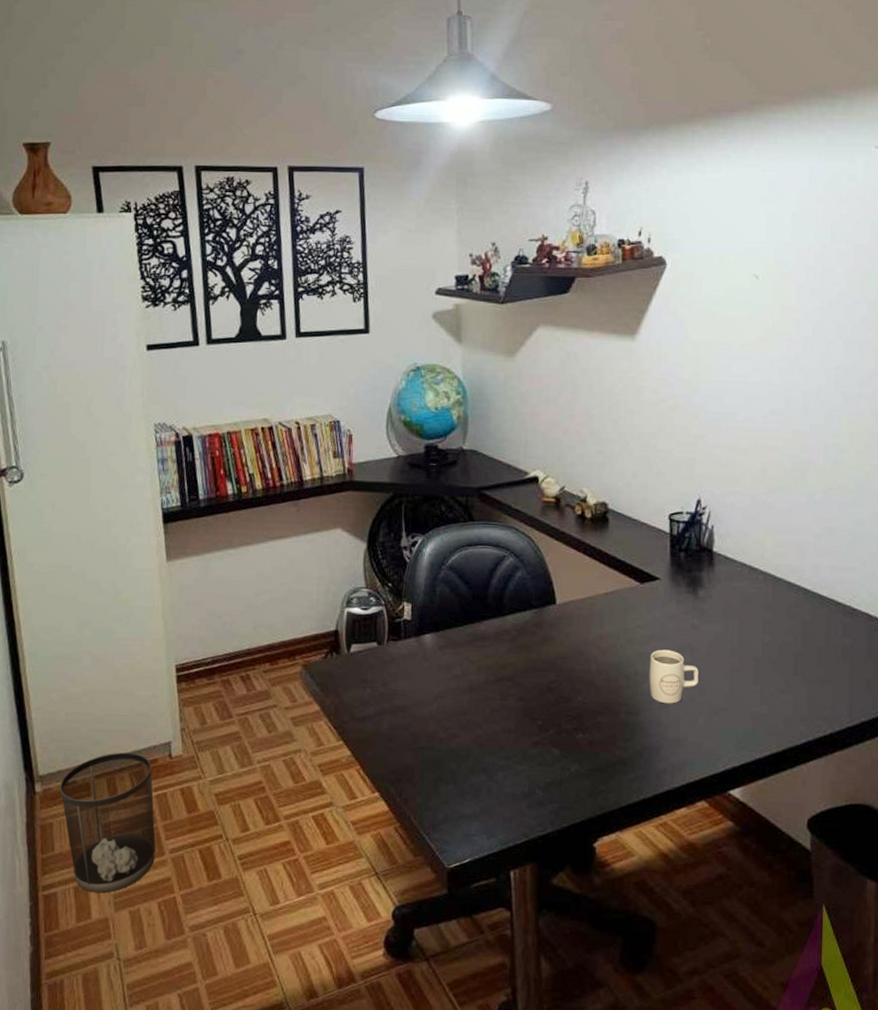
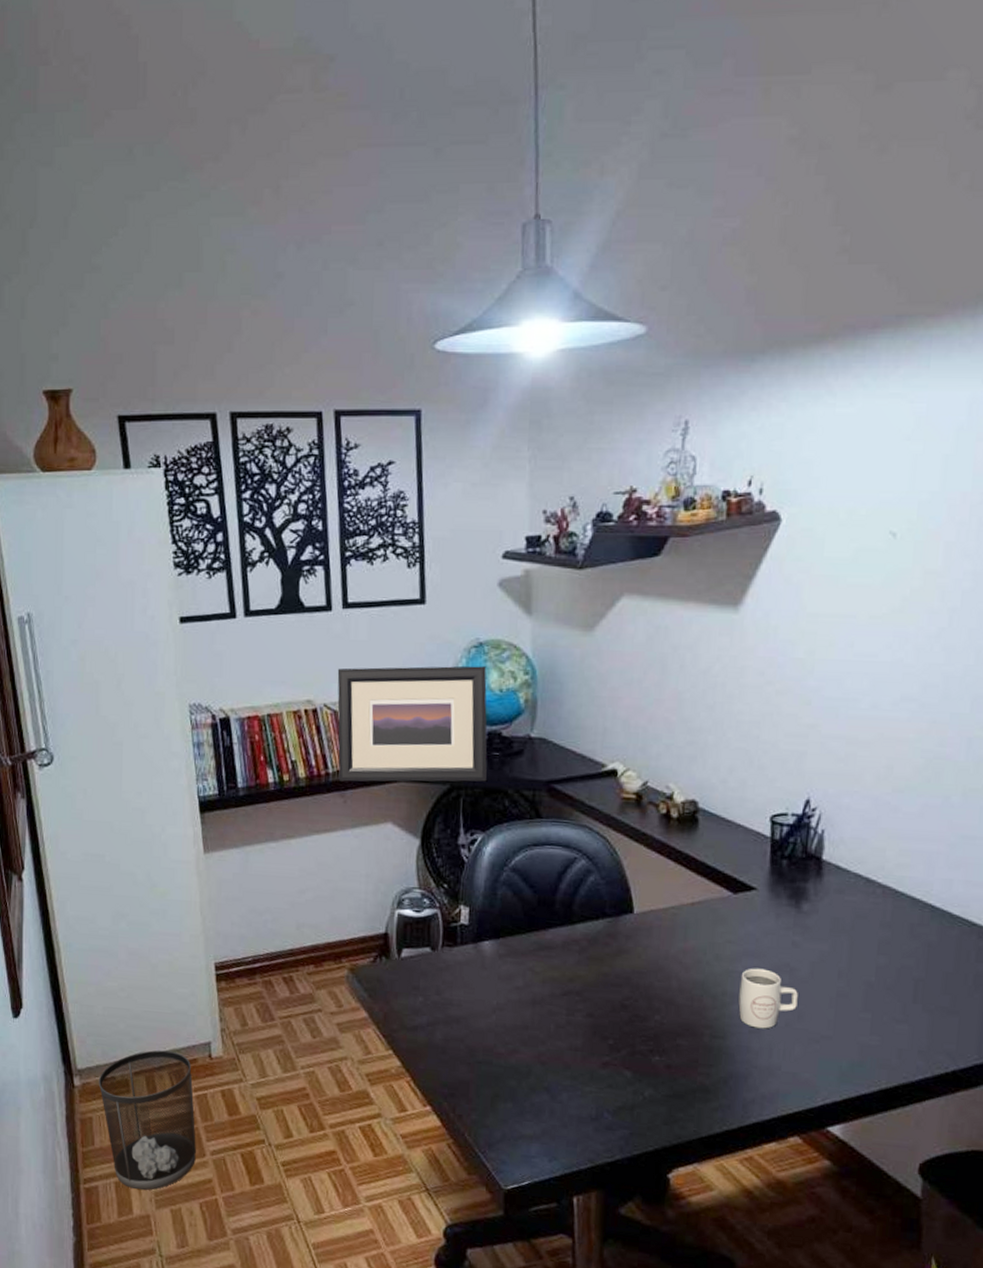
picture frame: none [291,387,426,492] -> present [337,666,488,782]

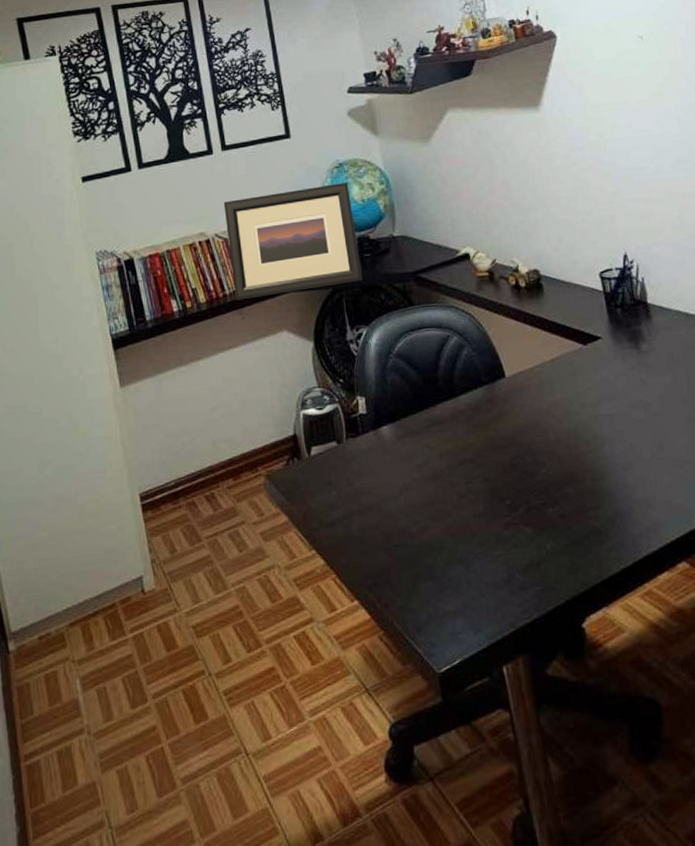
waste bin: present [98,1050,196,1190] -> none [33,593,138,756]
mug: present [738,968,798,1029] -> none [605,408,657,465]

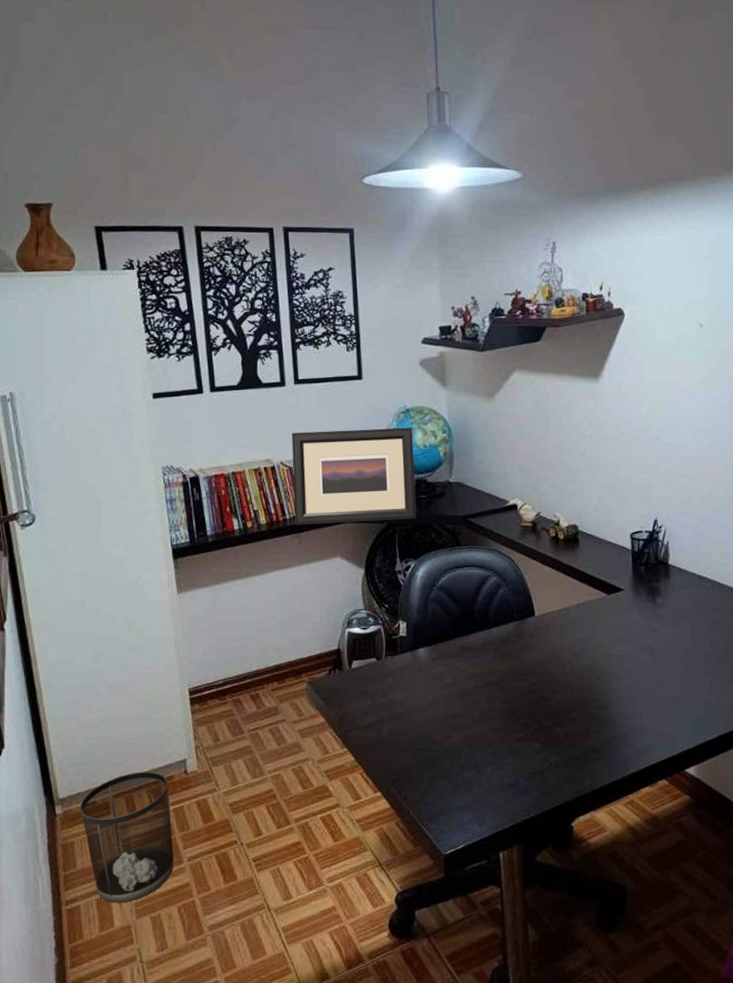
waste bin: none [33,593,138,756] -> present [79,771,174,904]

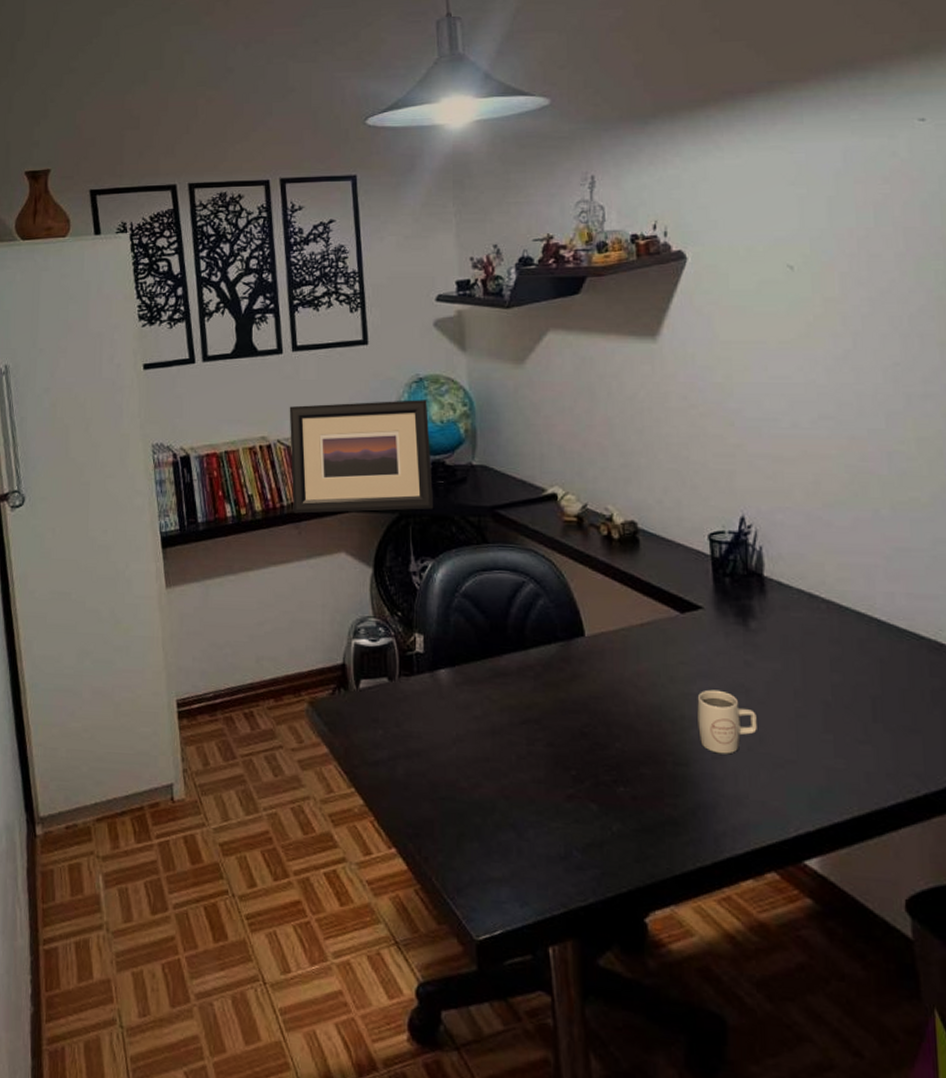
waste bin: present [79,771,174,904] -> none [60,793,158,951]
mug: none [616,651,658,698] -> present [697,689,757,755]

